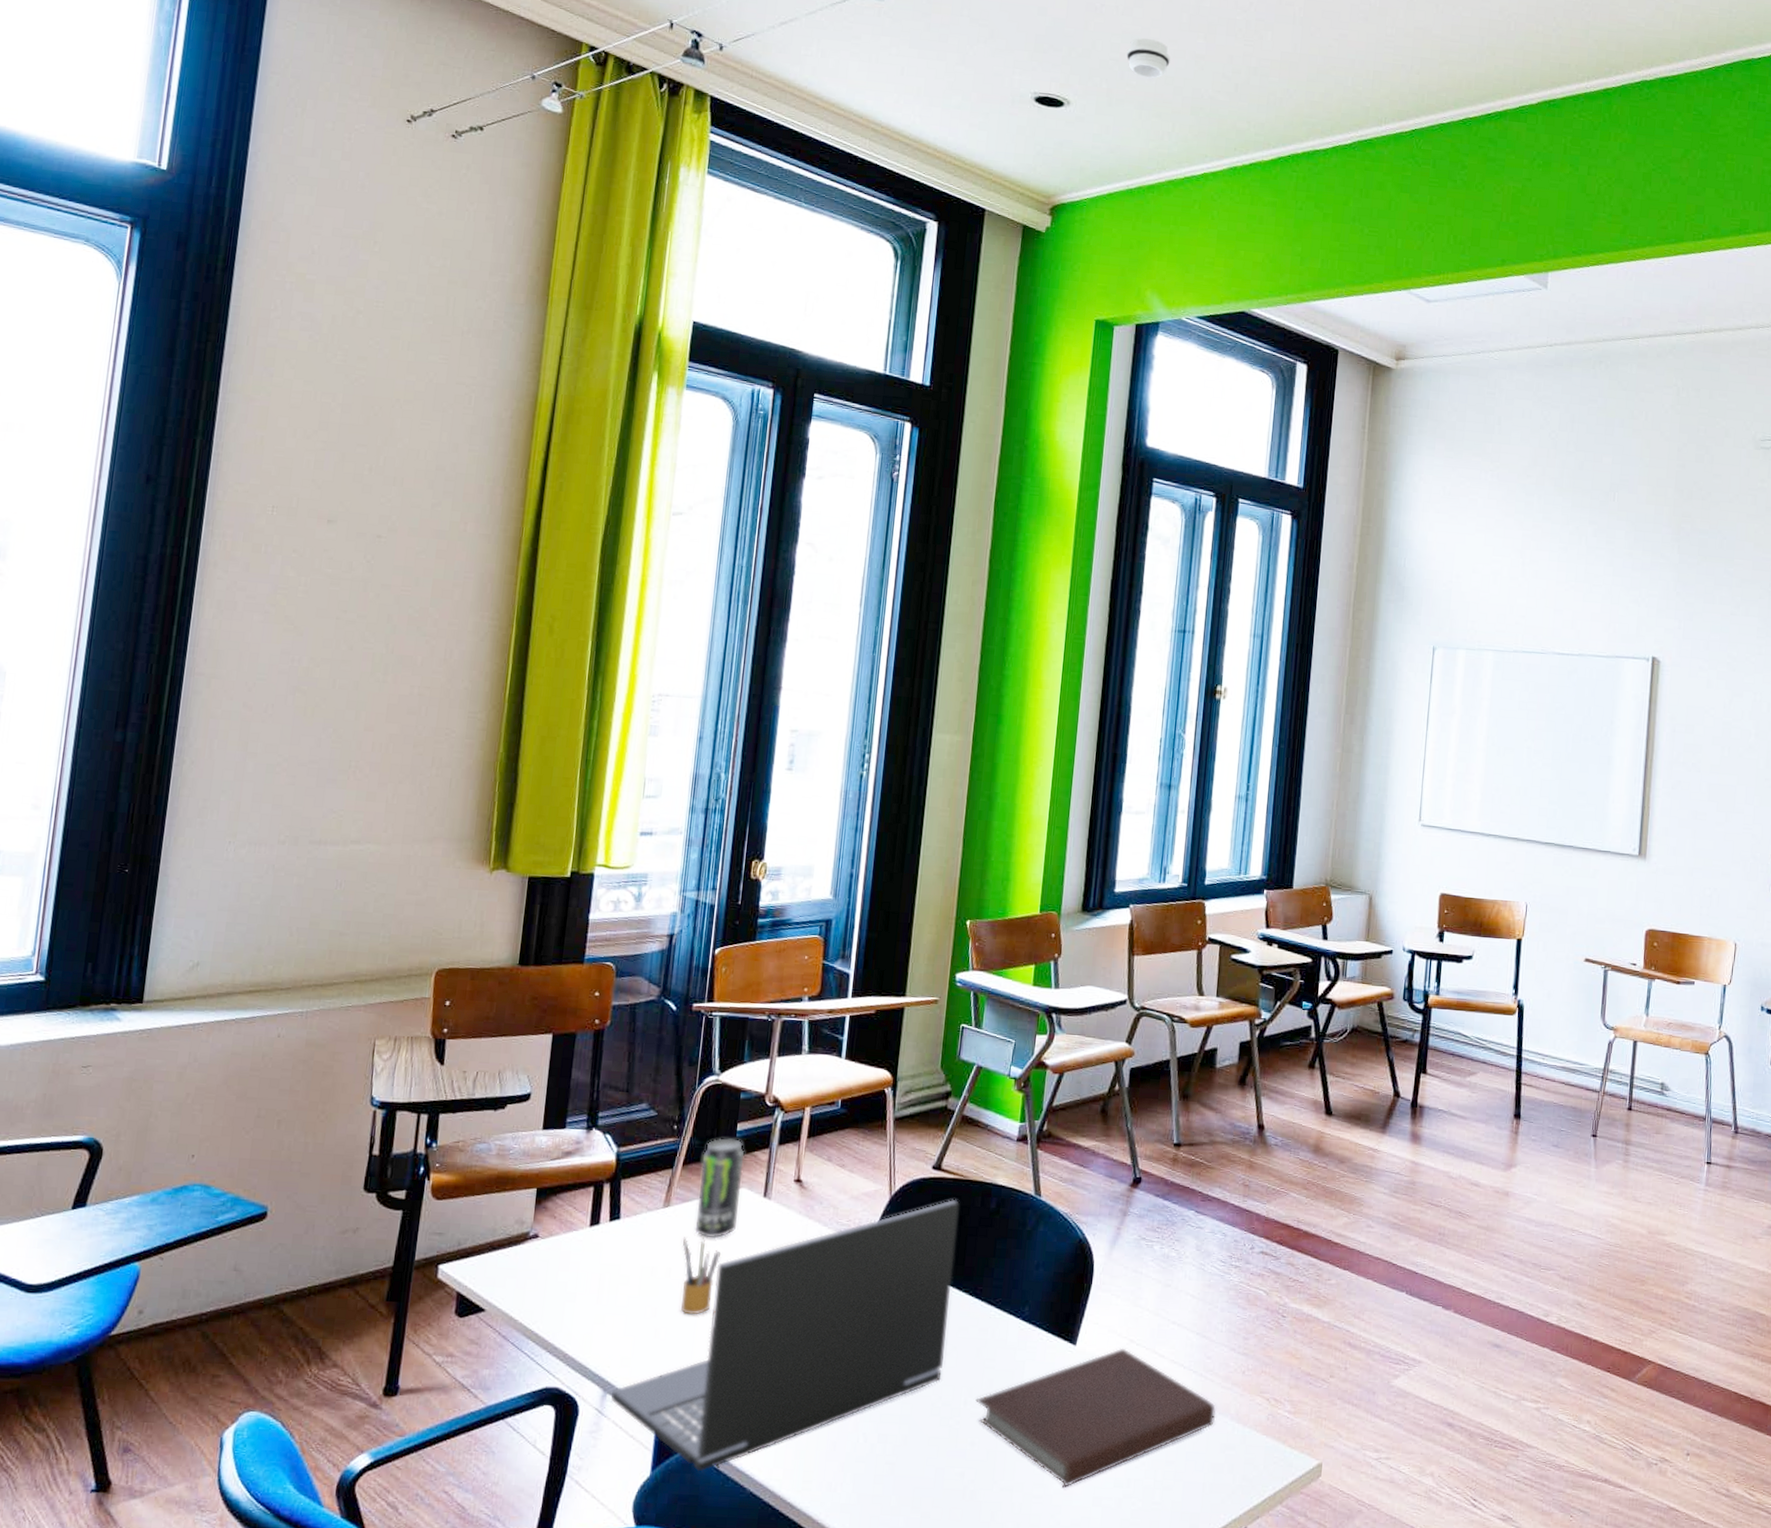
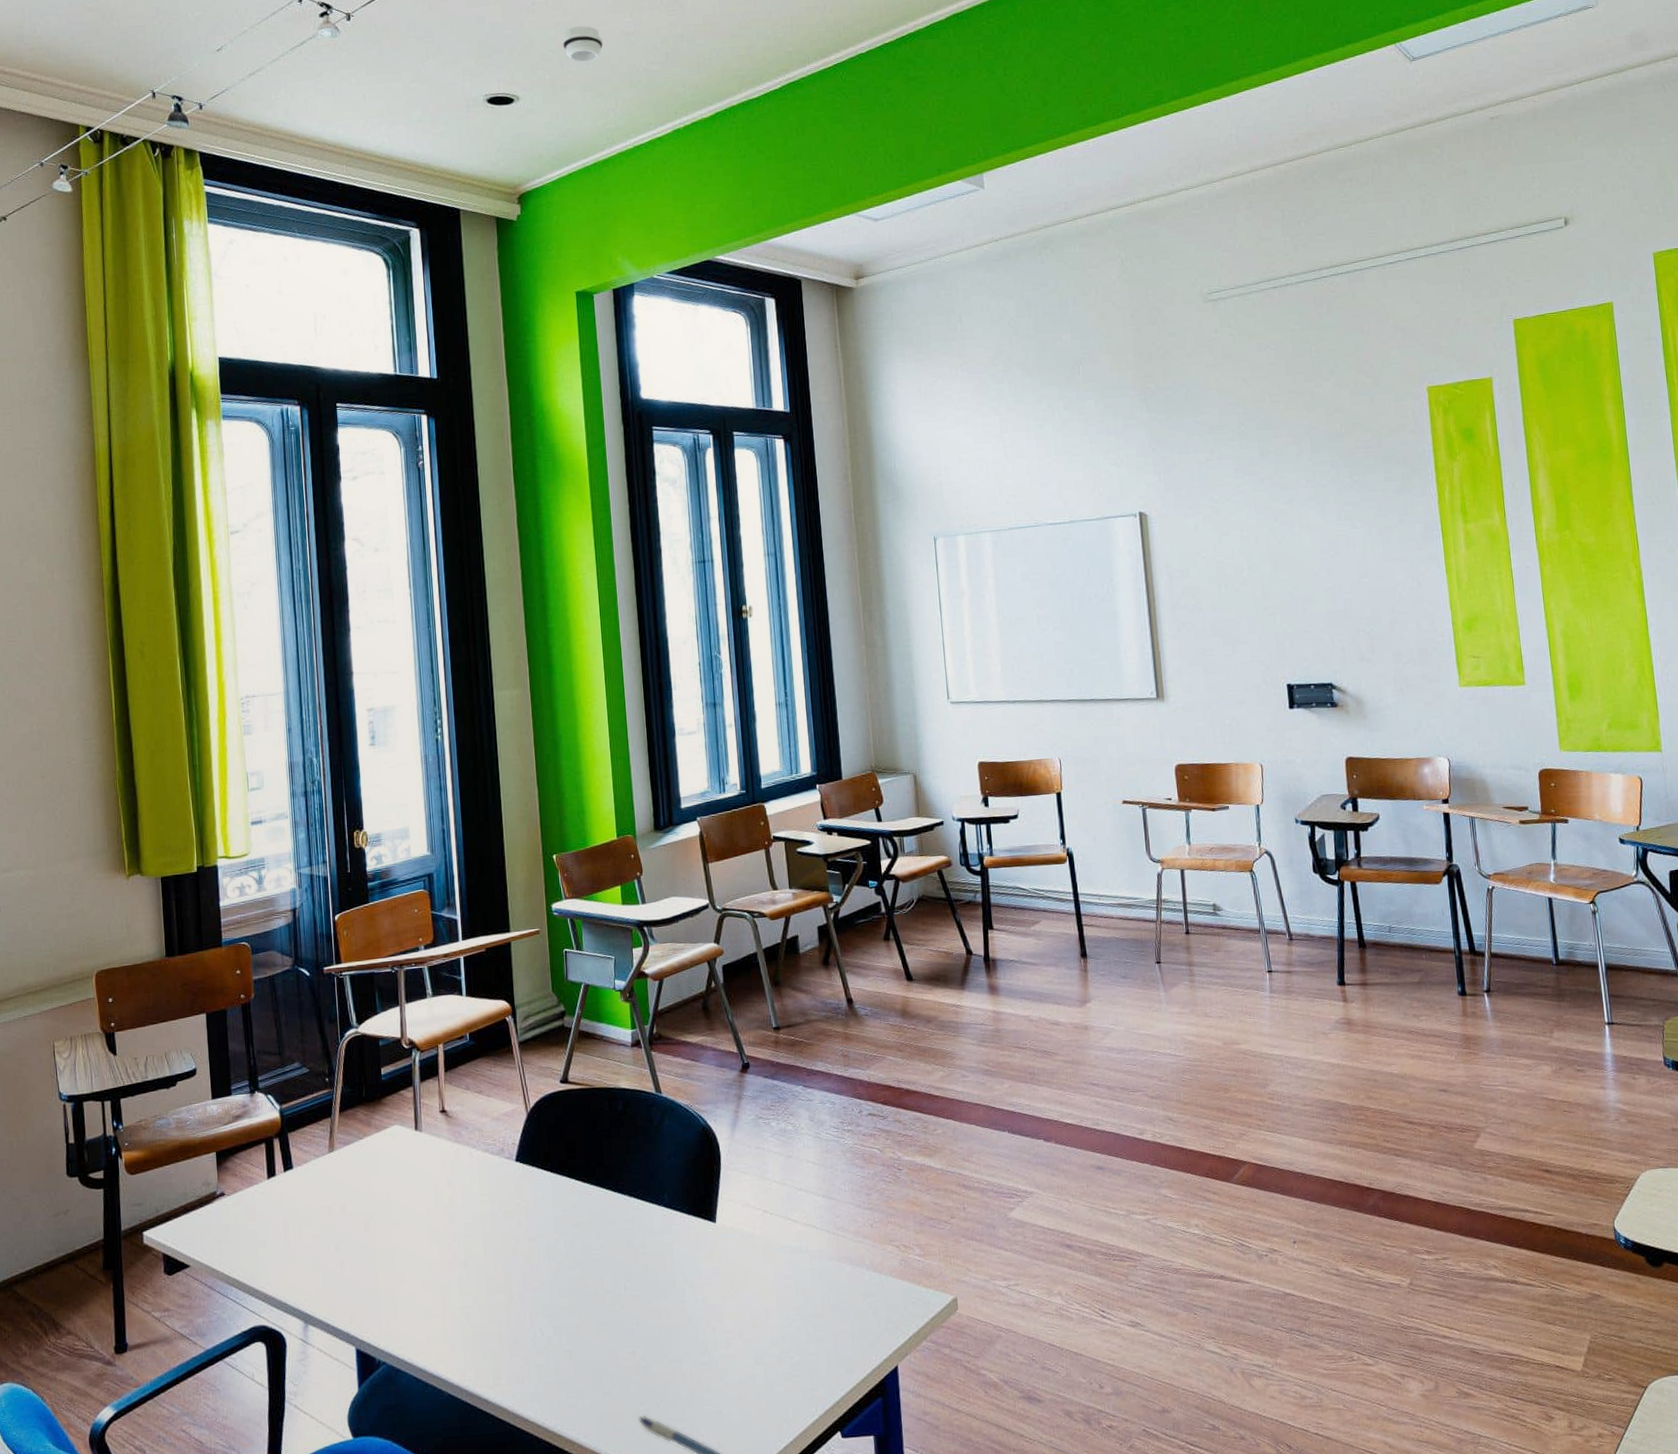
laptop: present [611,1199,959,1472] -> none [312,1107,600,1383]
pencil box: present [680,1237,720,1315] -> none [351,1173,387,1245]
beverage can: present [695,1138,745,1239] -> none [355,1082,396,1174]
notebook: present [975,1348,1216,1489] -> none [634,1218,853,1353]

